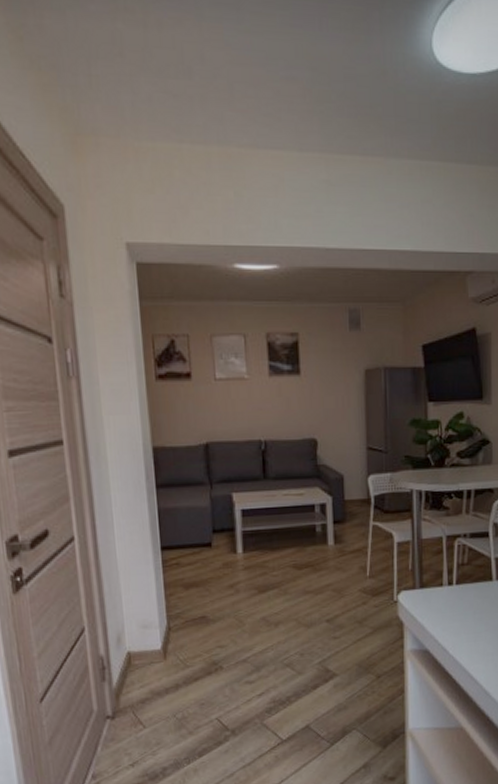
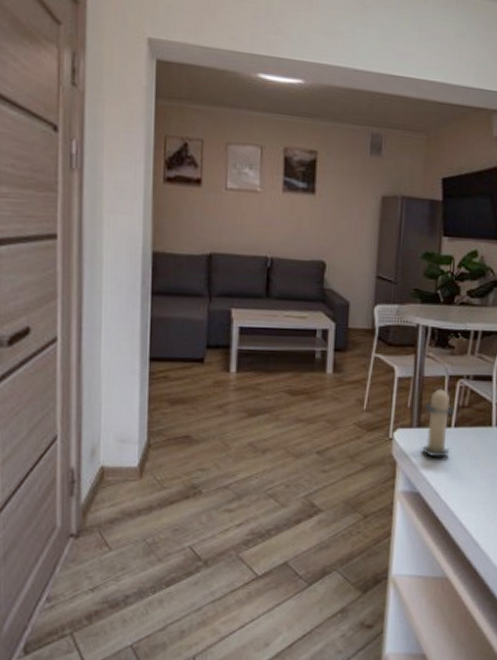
candle: none [426,545,456,615] -> present [422,384,456,458]

